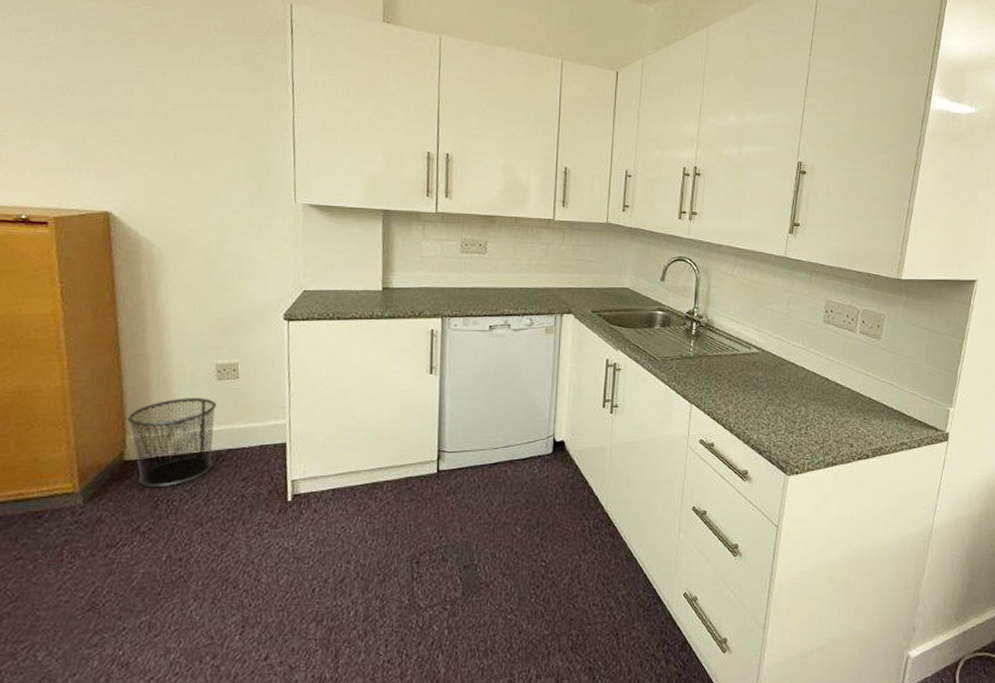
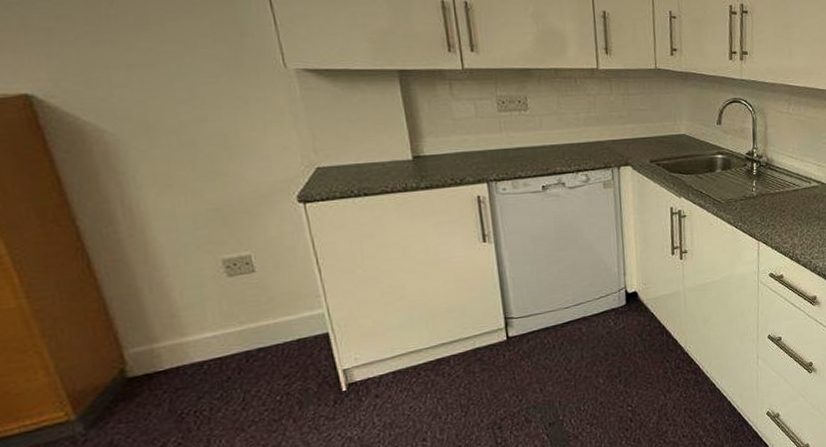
waste bin: present [127,398,217,488] -> none [119,297,244,402]

